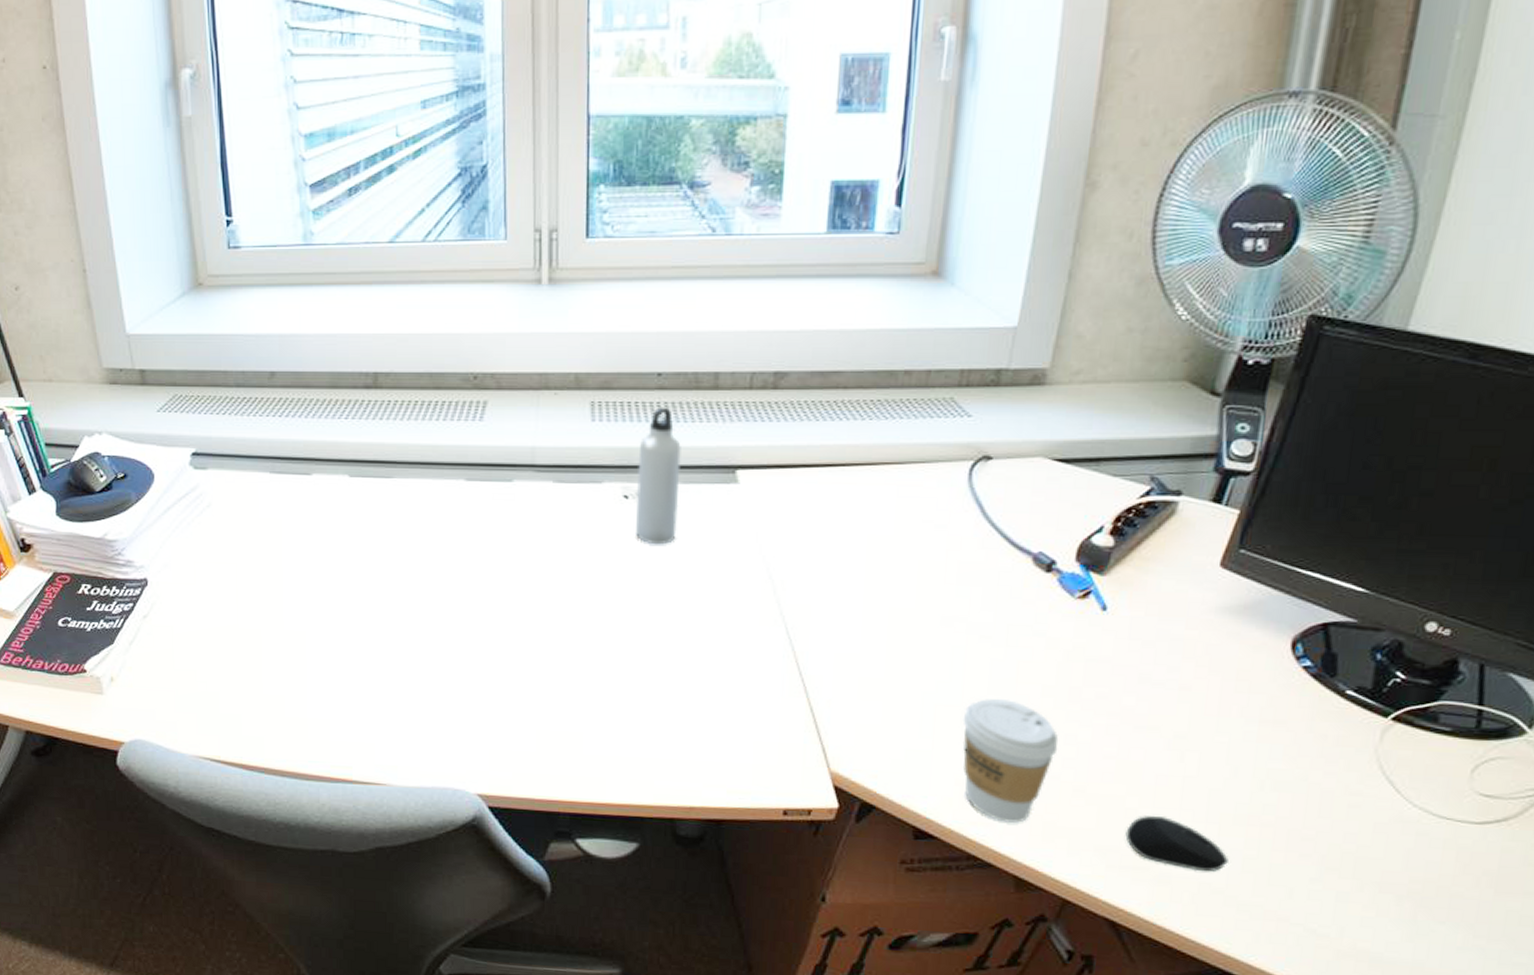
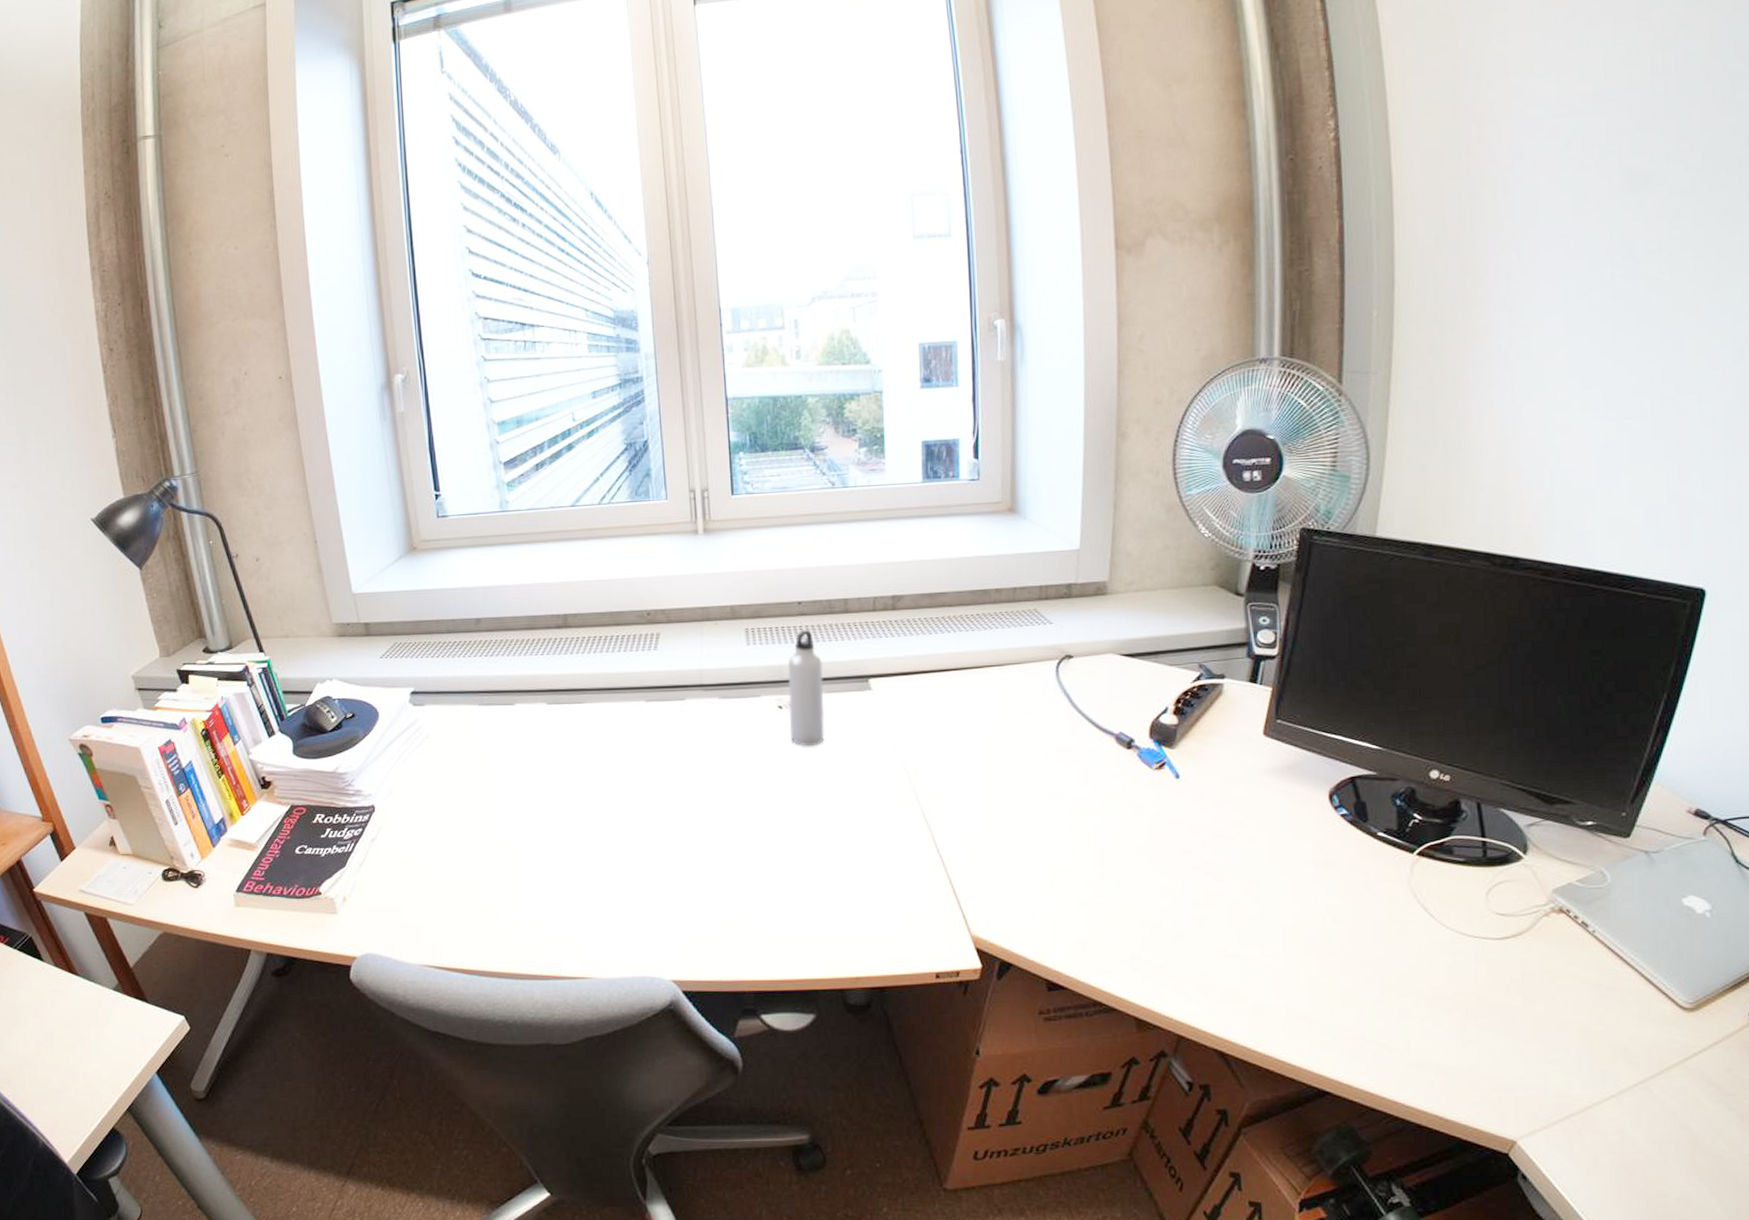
coffee cup: present [962,698,1059,823] -> none [1076,859,1156,969]
computer mouse: present [1125,816,1229,872] -> none [1221,954,1307,1000]

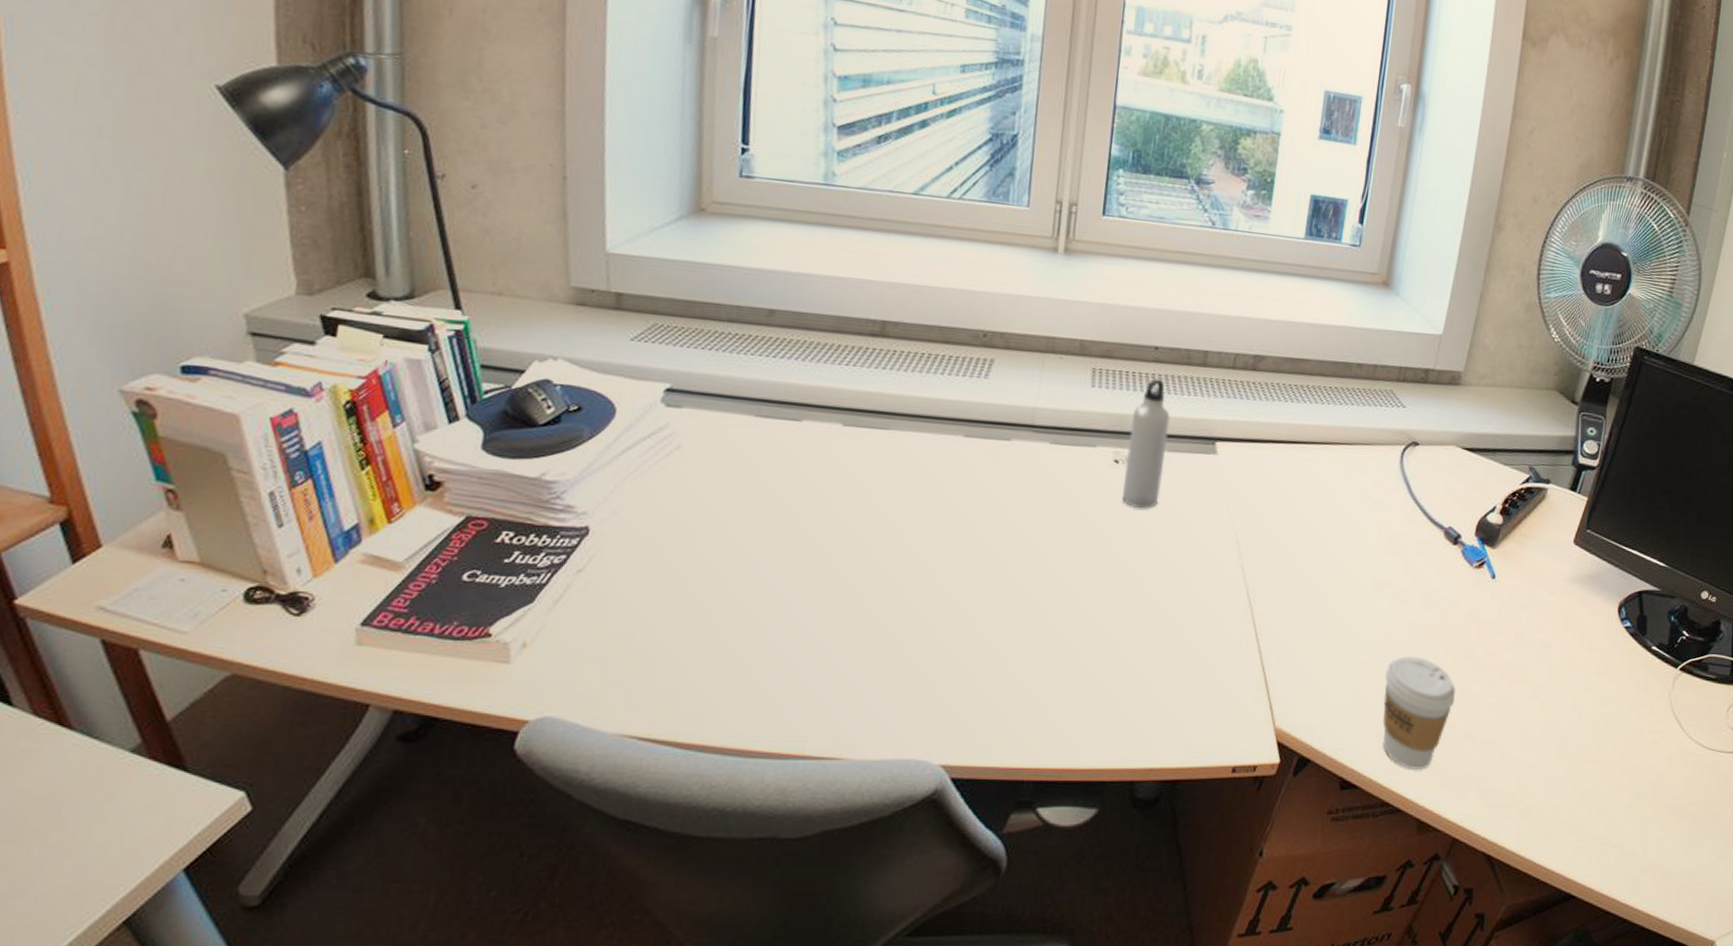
coffee cup: none [1076,859,1156,969] -> present [1382,656,1456,770]

